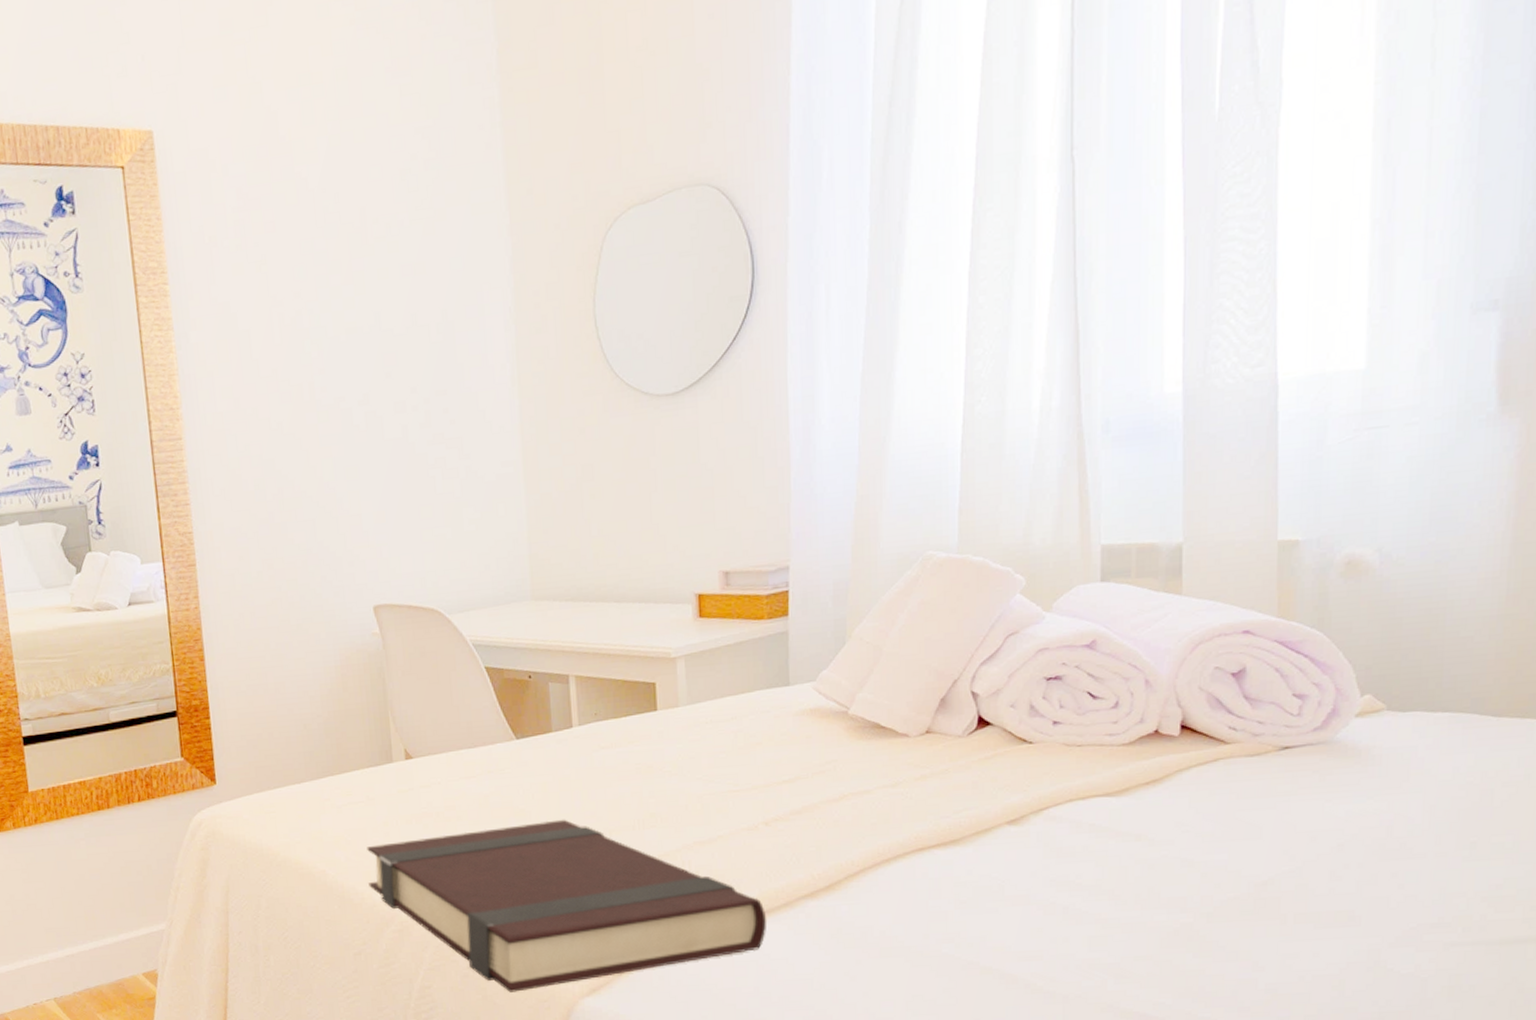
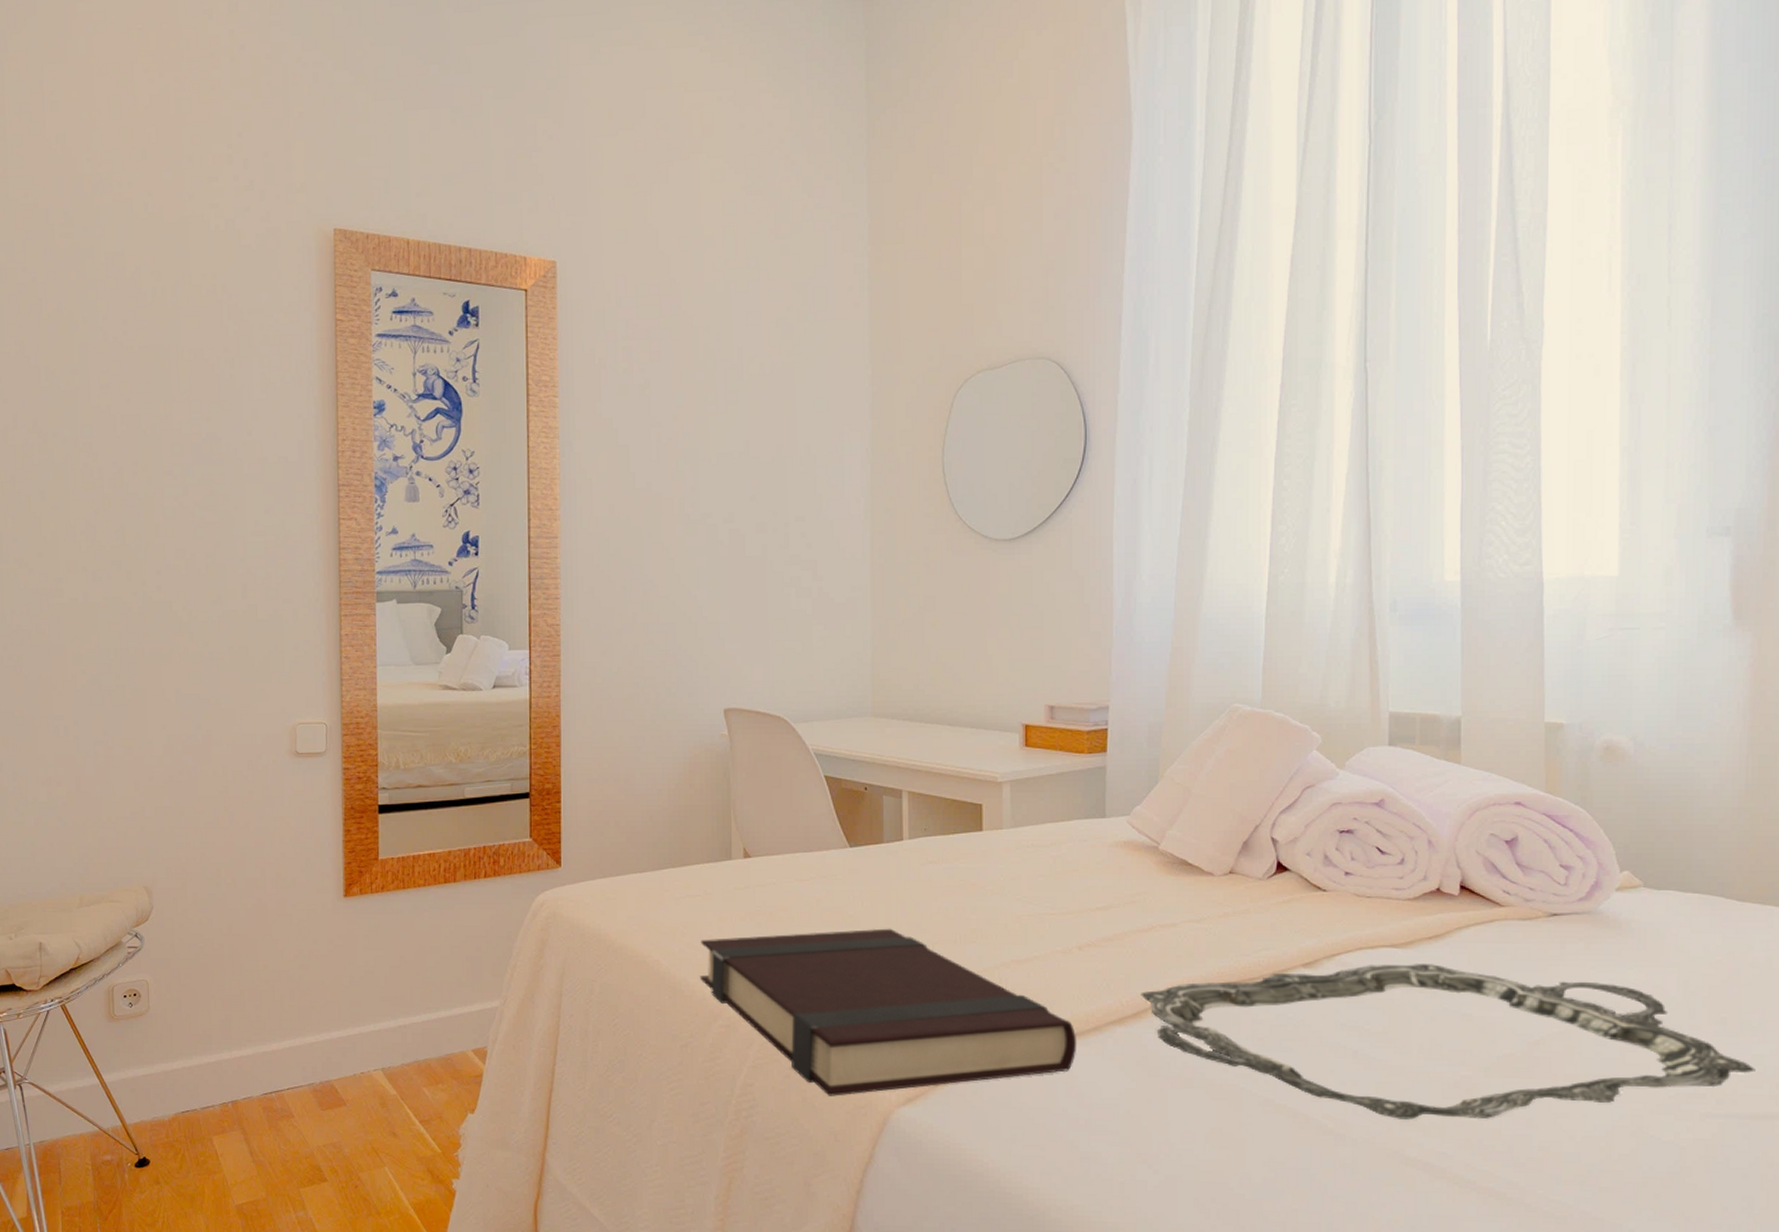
serving tray: none [833,810,1508,972] -> present [1140,964,1756,1119]

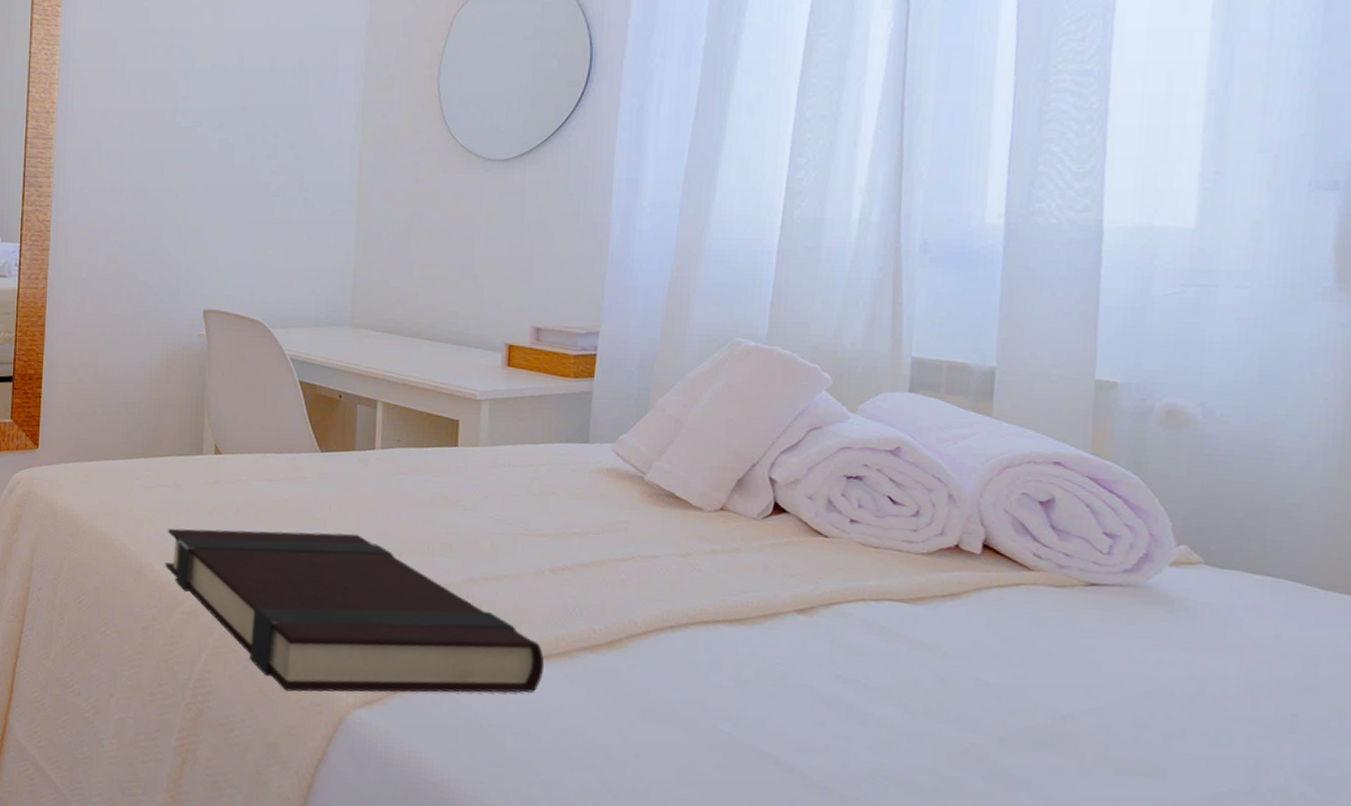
serving tray: present [1140,964,1756,1119] -> none [615,616,1331,792]

